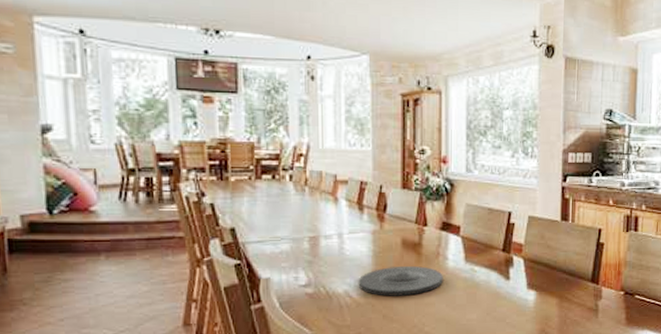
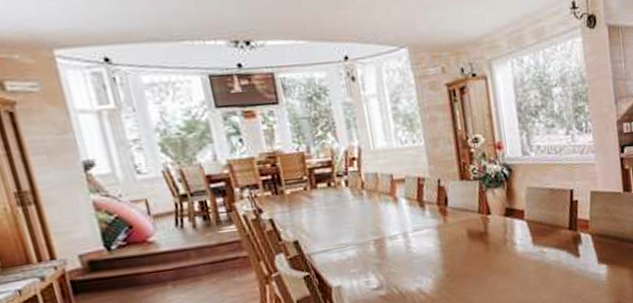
plate: present [358,265,443,296] -> none [429,254,514,289]

